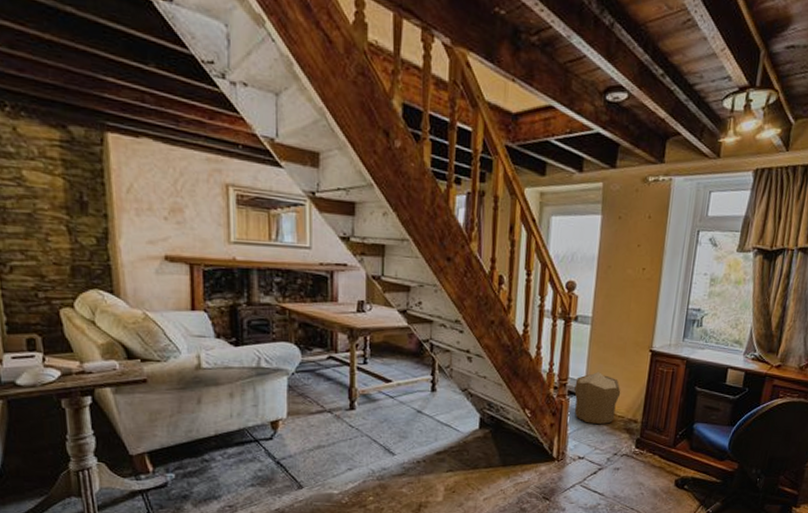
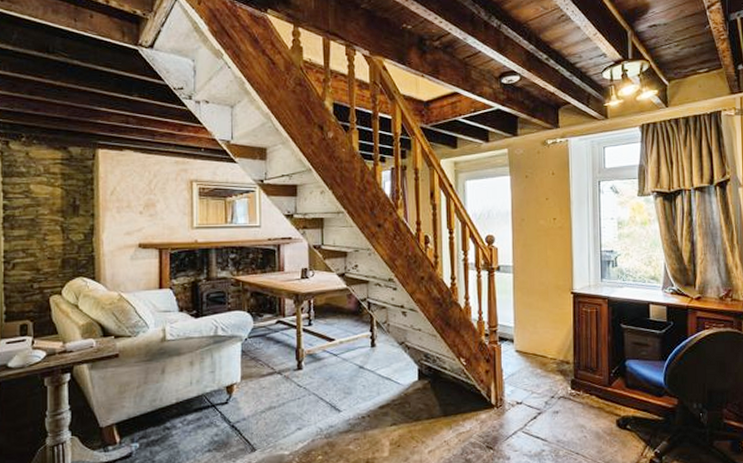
pouf: present [573,372,621,425] -> none [504,317,550,369]

